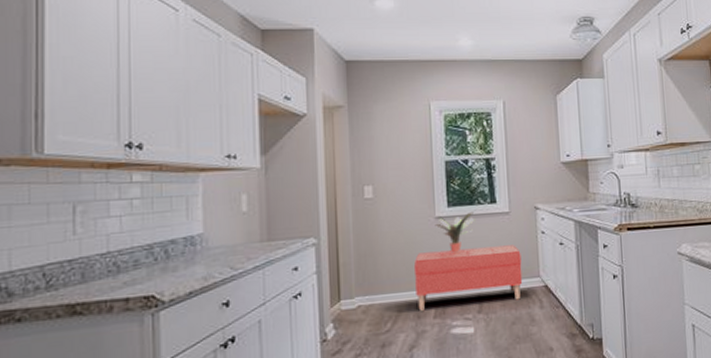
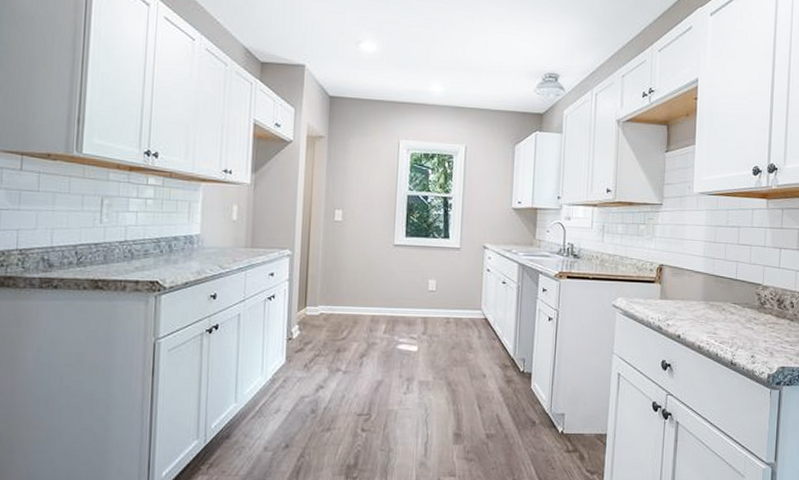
bench: present [414,245,523,311] -> none [370,274,467,328]
potted plant: present [435,211,475,255] -> none [393,243,429,280]

